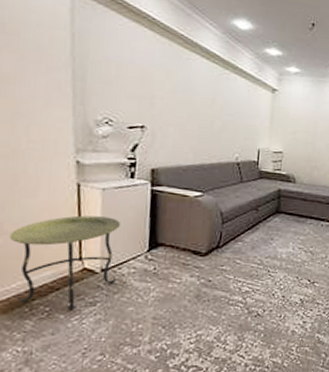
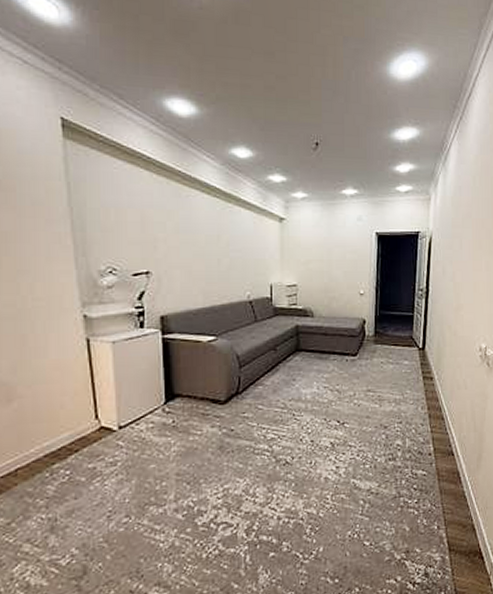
side table: present [8,215,120,310] -> none [23,371,136,471]

